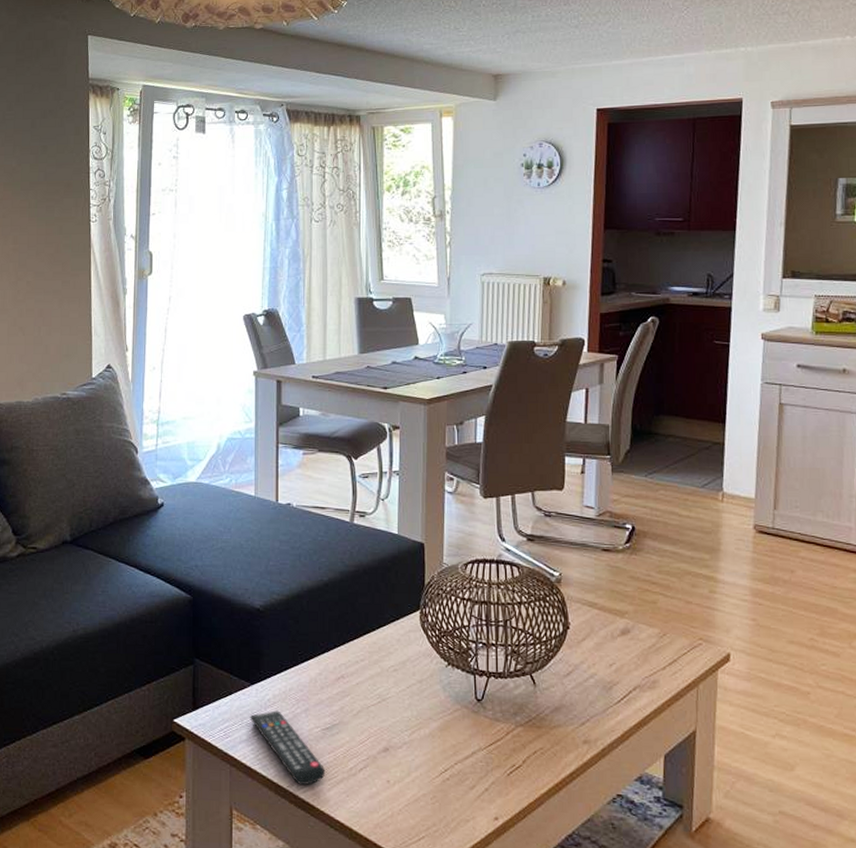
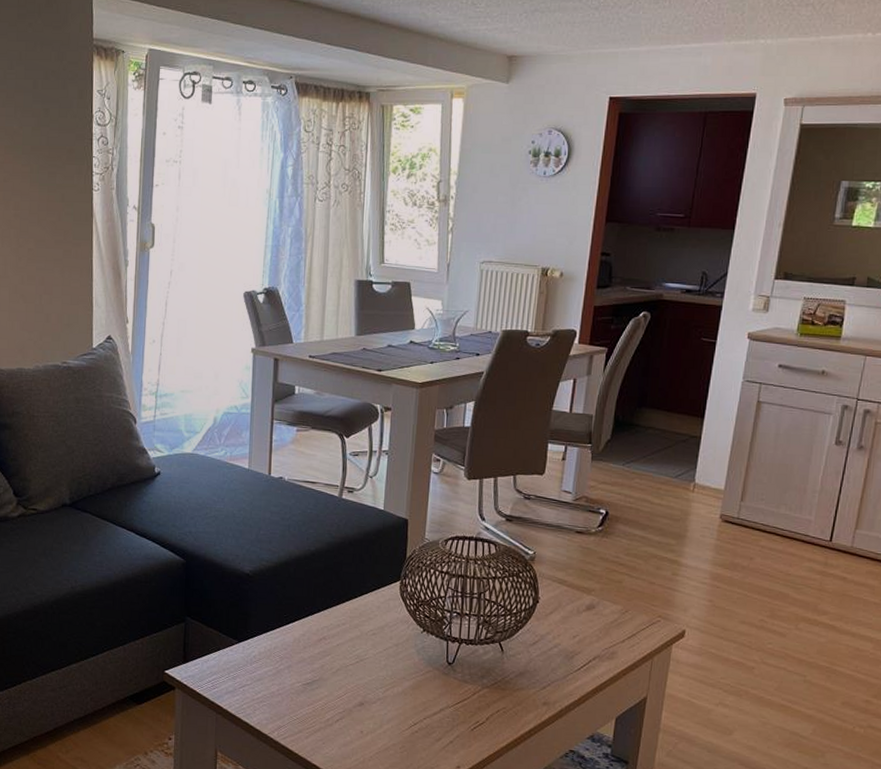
remote control: present [249,710,326,786] -> none [236,666,305,733]

